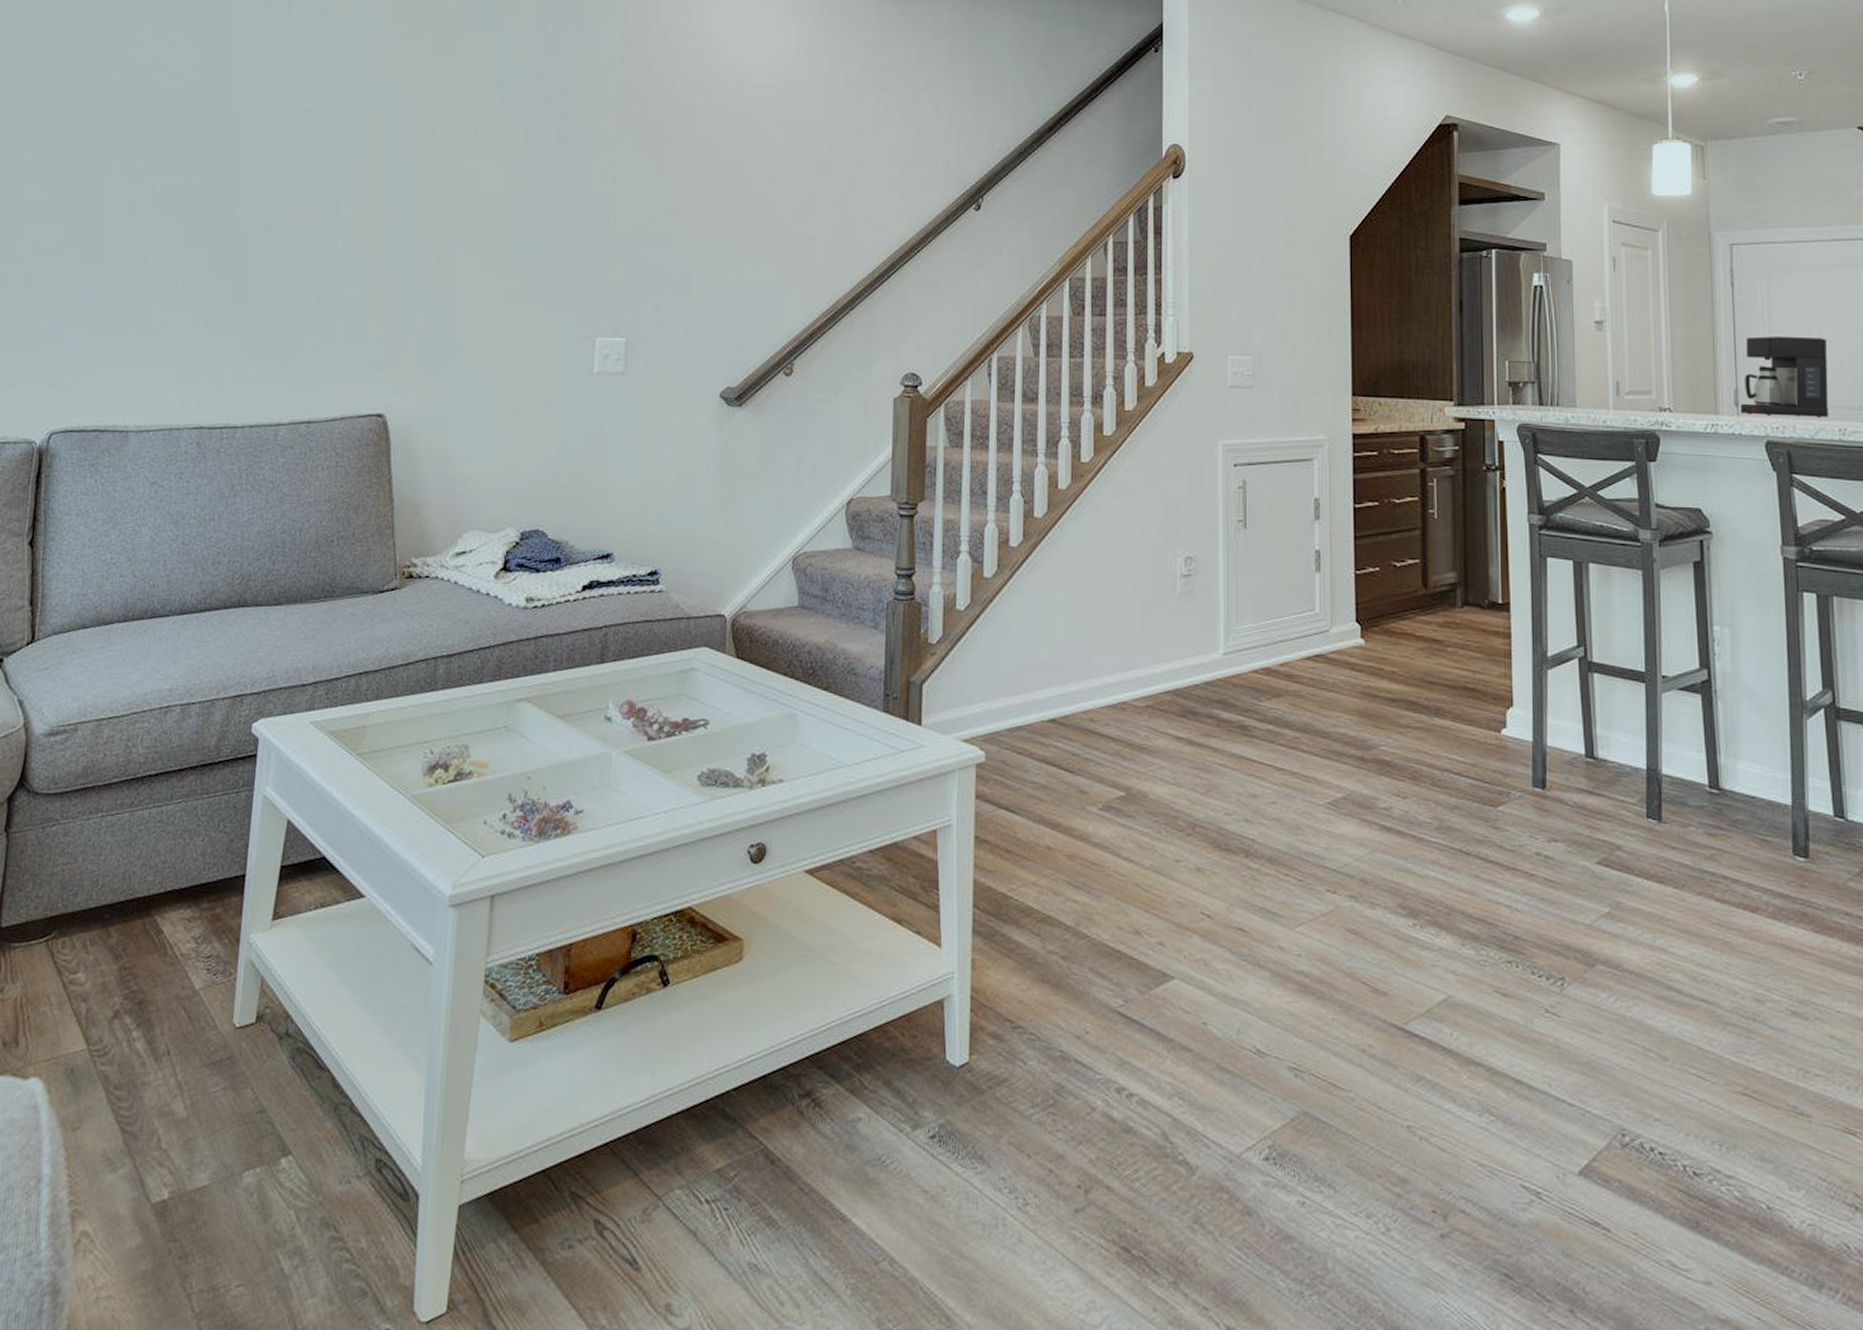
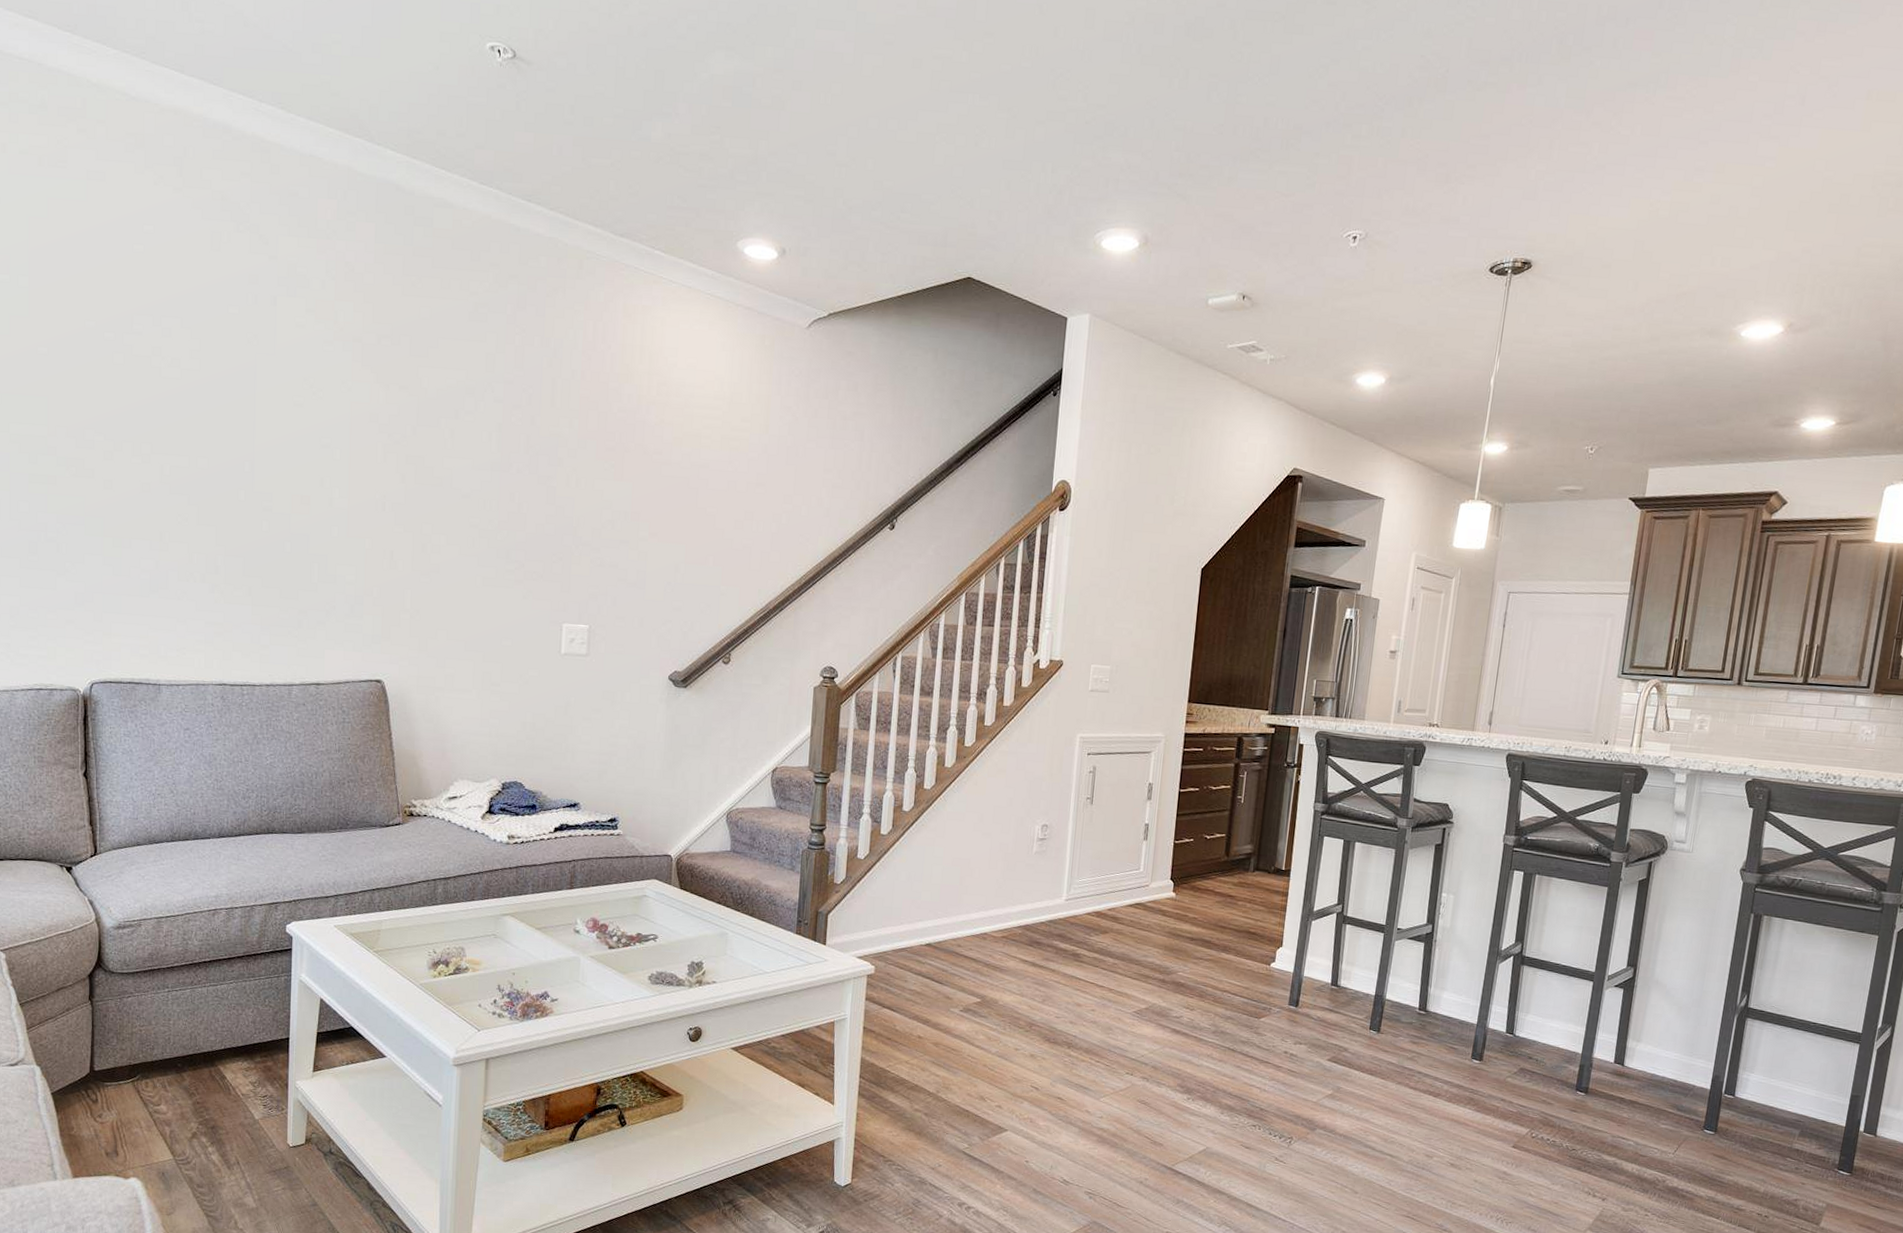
coffee maker: present [1740,336,1829,419] -> none [1492,669,1569,738]

